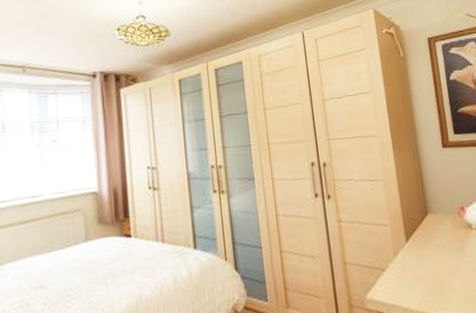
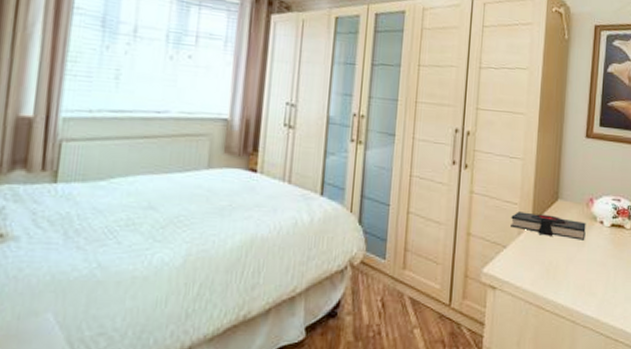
book: none [384,230,465,252] -> present [511,211,586,240]

